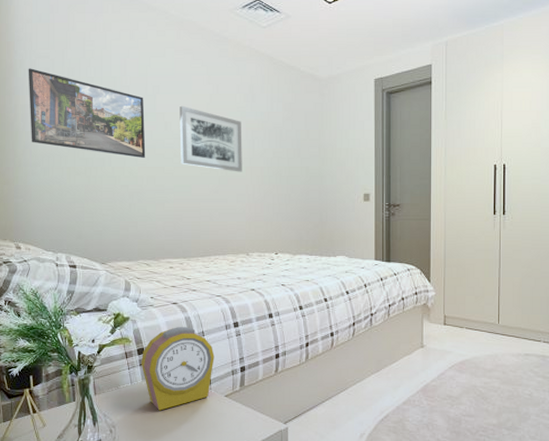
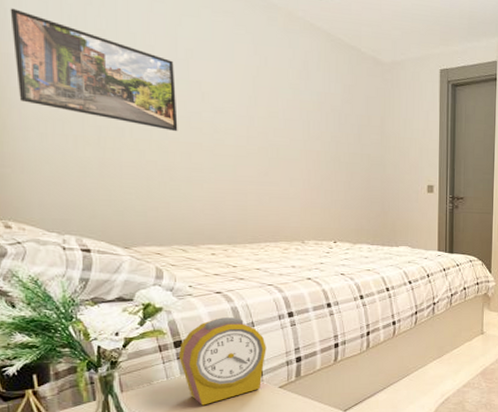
wall art: present [179,105,242,172] -> none [219,75,296,155]

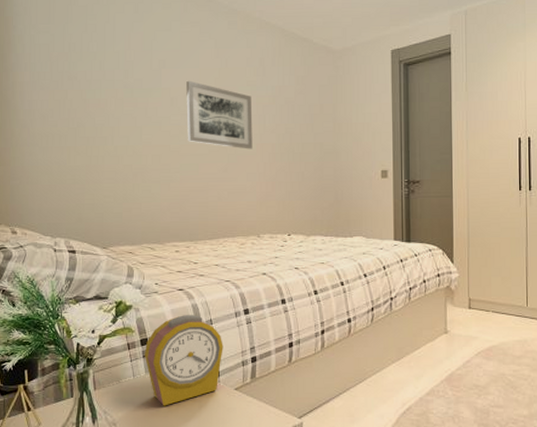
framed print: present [10,8,178,132] -> none [27,44,151,137]
wall art: none [219,75,296,155] -> present [186,80,253,149]

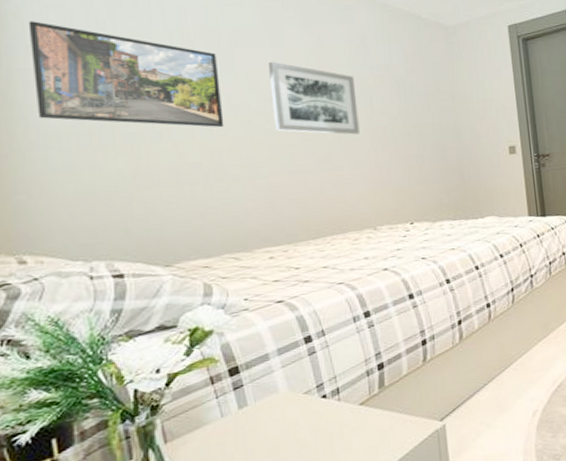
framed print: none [27,44,151,137] -> present [28,21,224,128]
alarm clock: present [144,315,223,406] -> none [234,327,342,444]

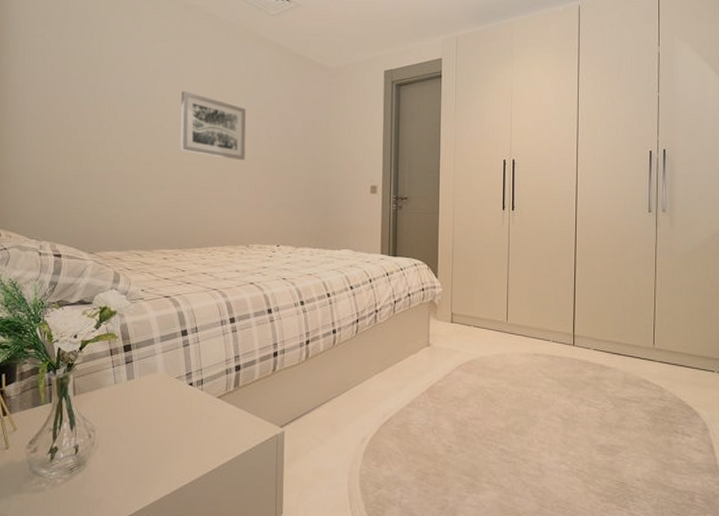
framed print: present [28,21,224,128] -> none [19,47,144,144]

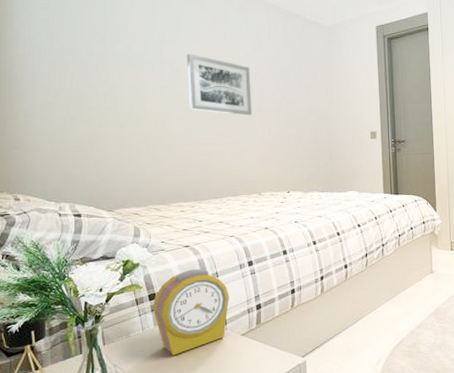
alarm clock: none [126,322,208,413] -> present [152,269,230,356]

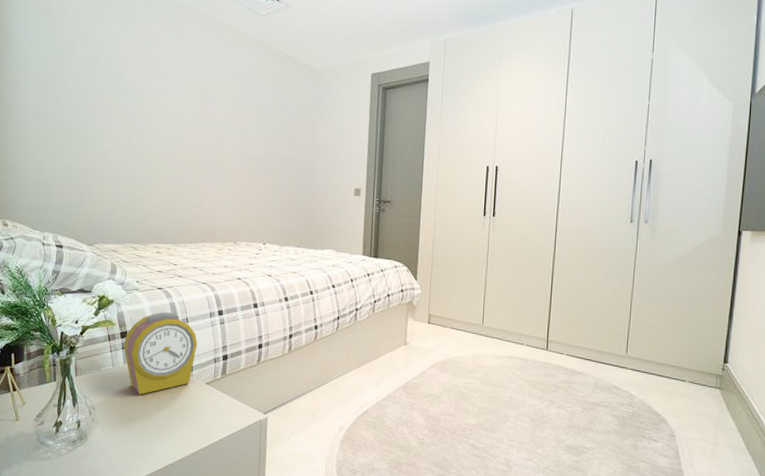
wall art: present [187,53,252,116] -> none [172,90,236,161]

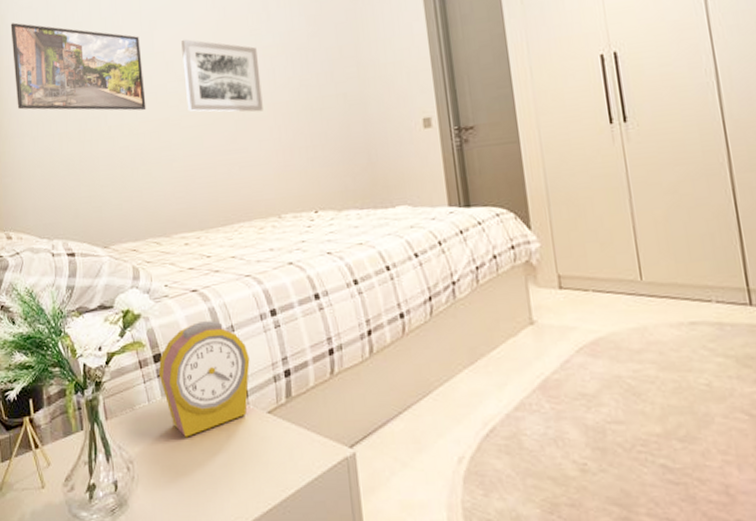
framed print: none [22,44,139,142] -> present [10,22,147,111]
wall art: none [172,90,236,161] -> present [181,39,263,112]

